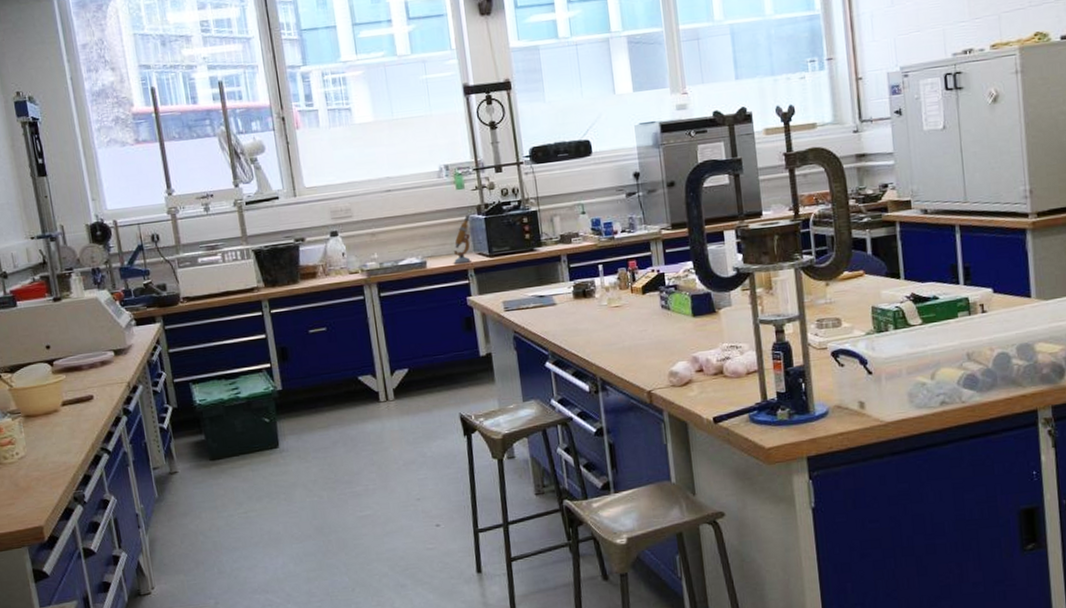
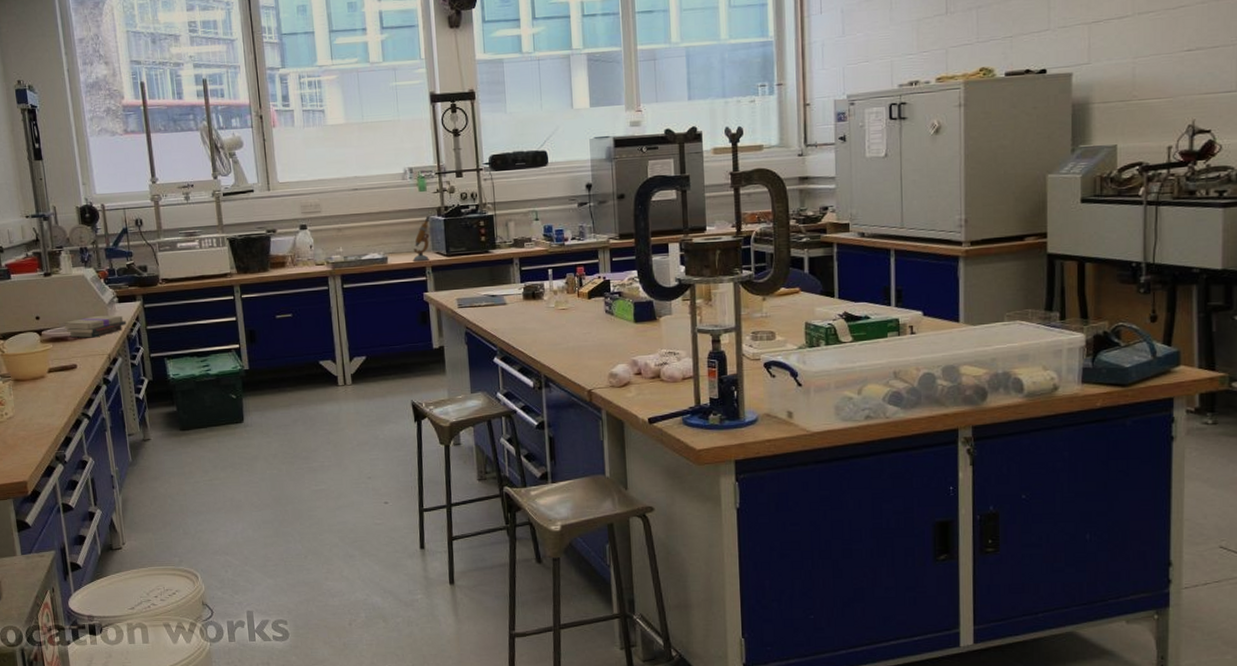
books: none [78,339,146,367] -> present [64,315,127,338]

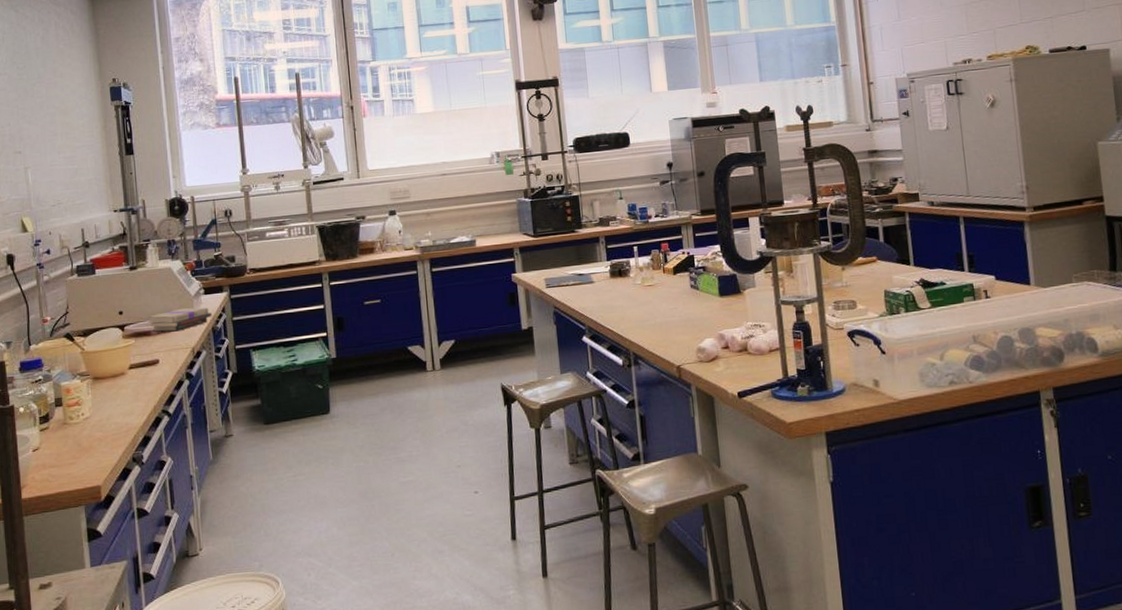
microscope: present [412,215,430,262] -> none [500,197,517,244]

